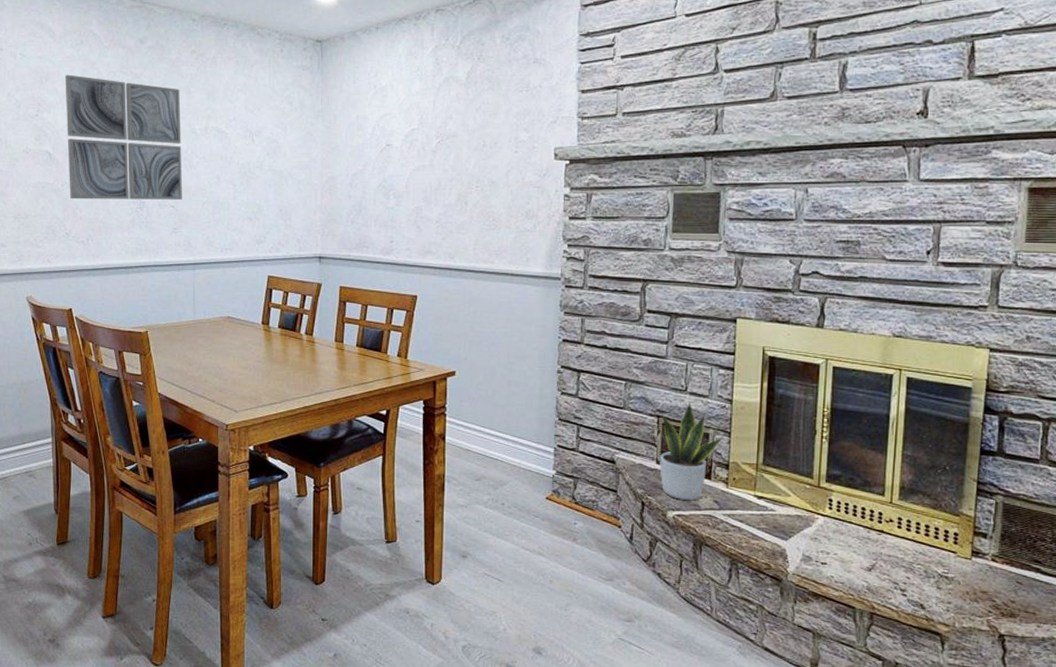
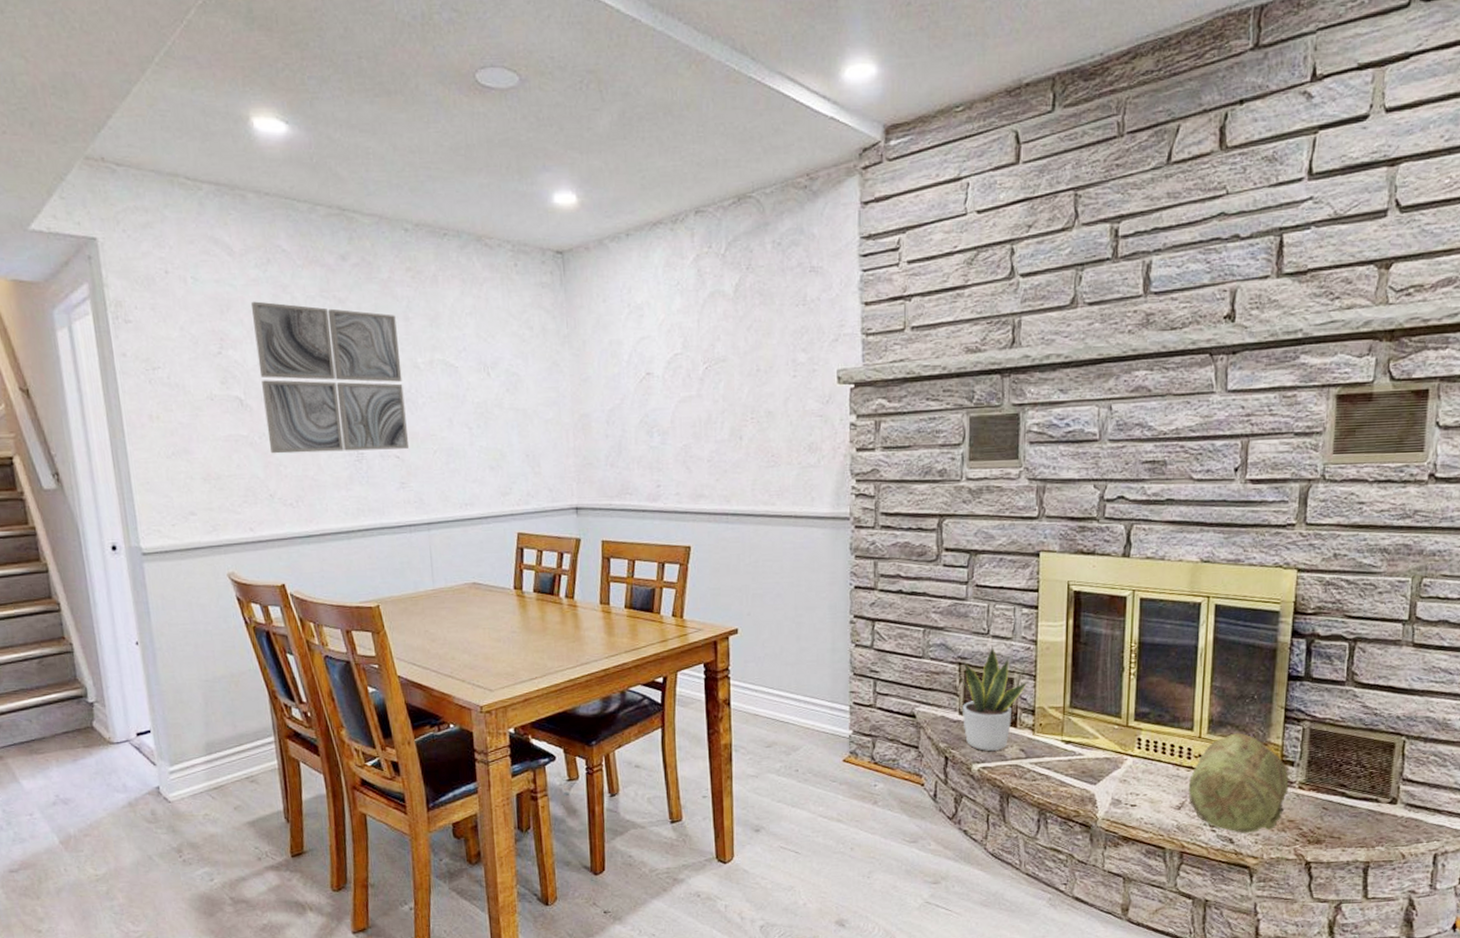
rock: none [879,501,982,601] -> present [1188,733,1289,833]

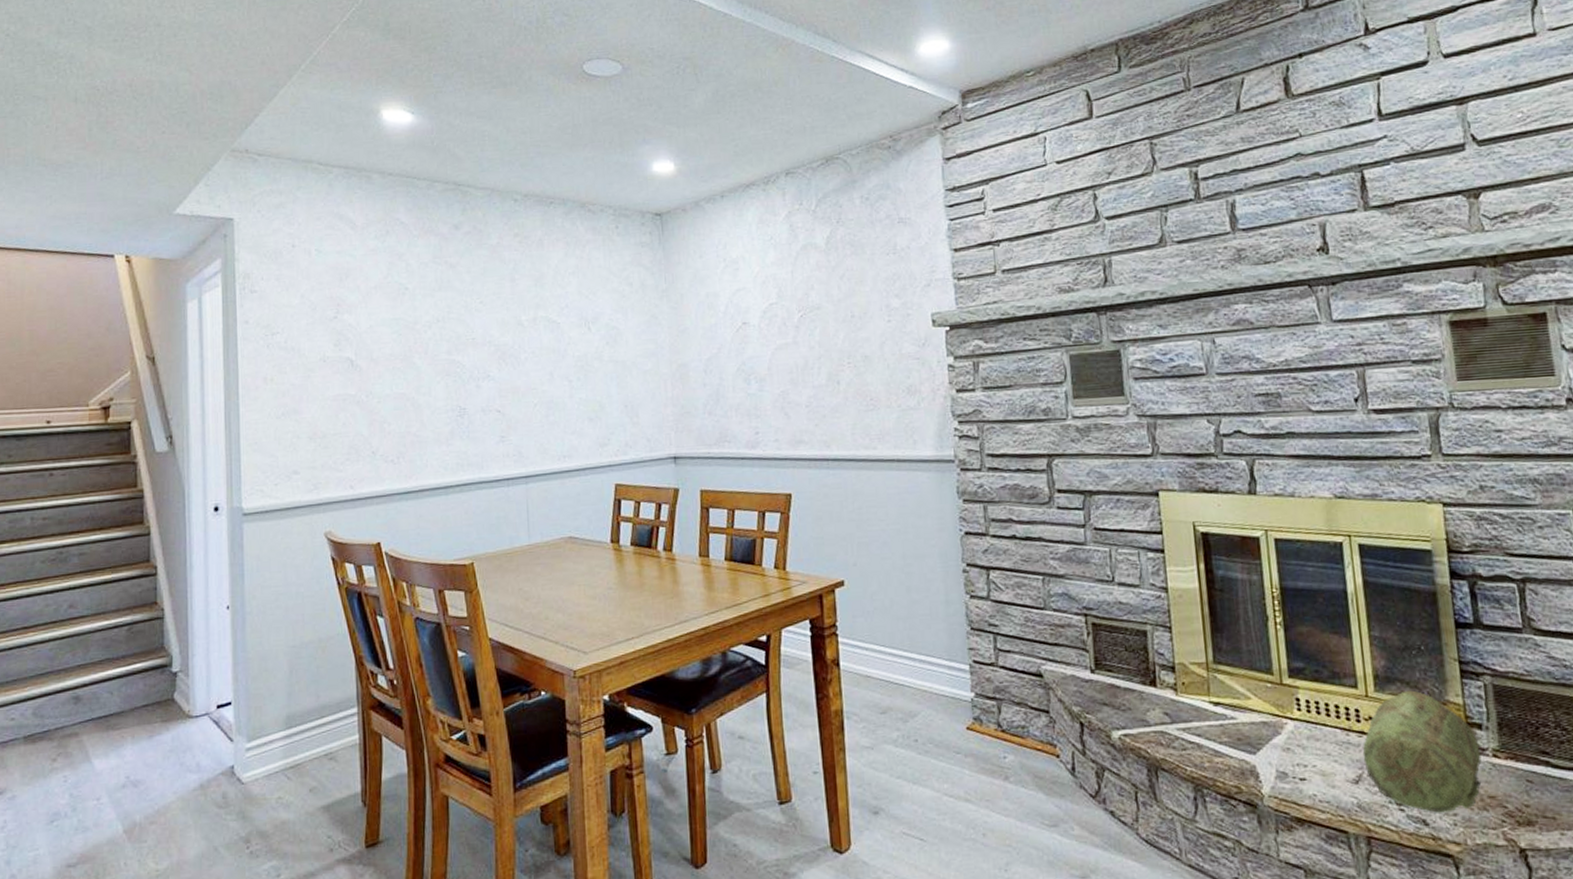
wall art: present [250,301,410,454] -> none [368,269,511,412]
potted plant: present [950,644,1028,751] -> none [1076,593,1164,715]

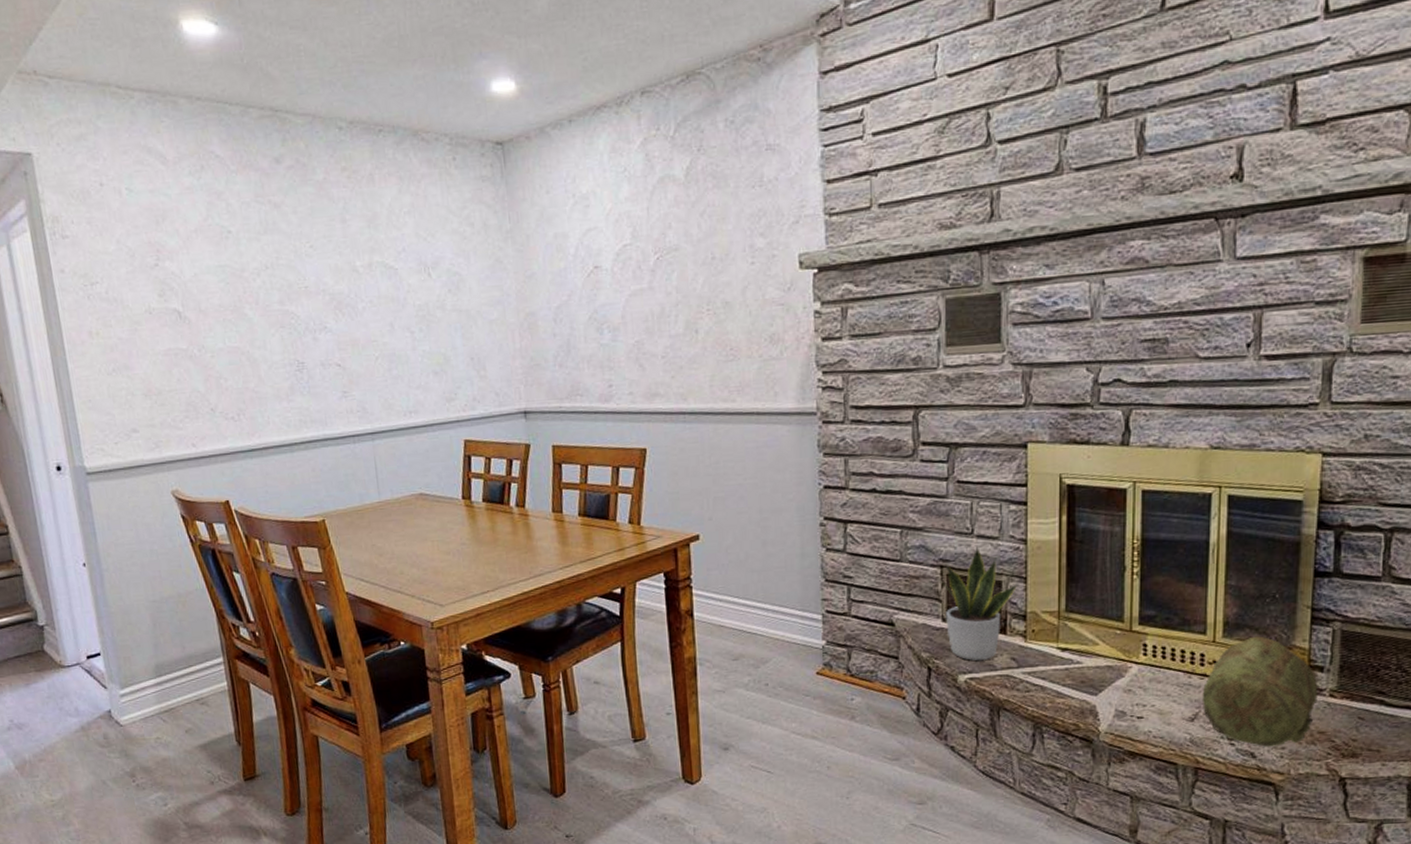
potted plant: none [1076,593,1164,715] -> present [931,545,1018,661]

